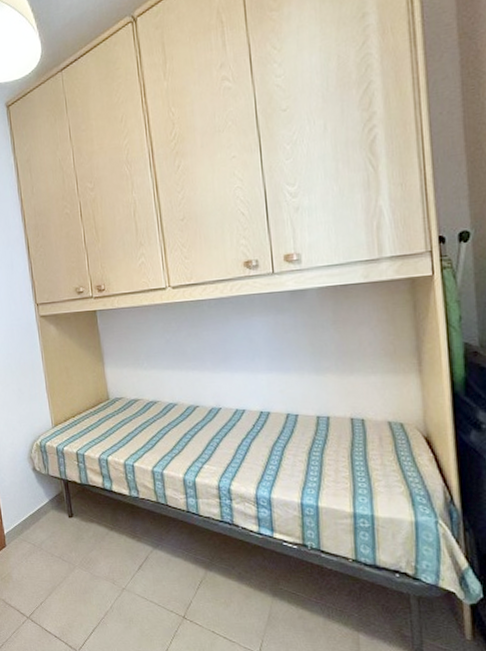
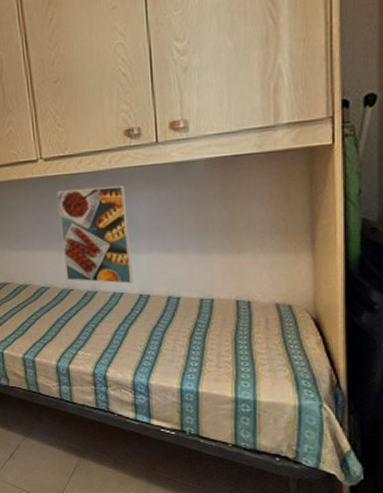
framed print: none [183,310,254,401] -> present [56,184,133,284]

